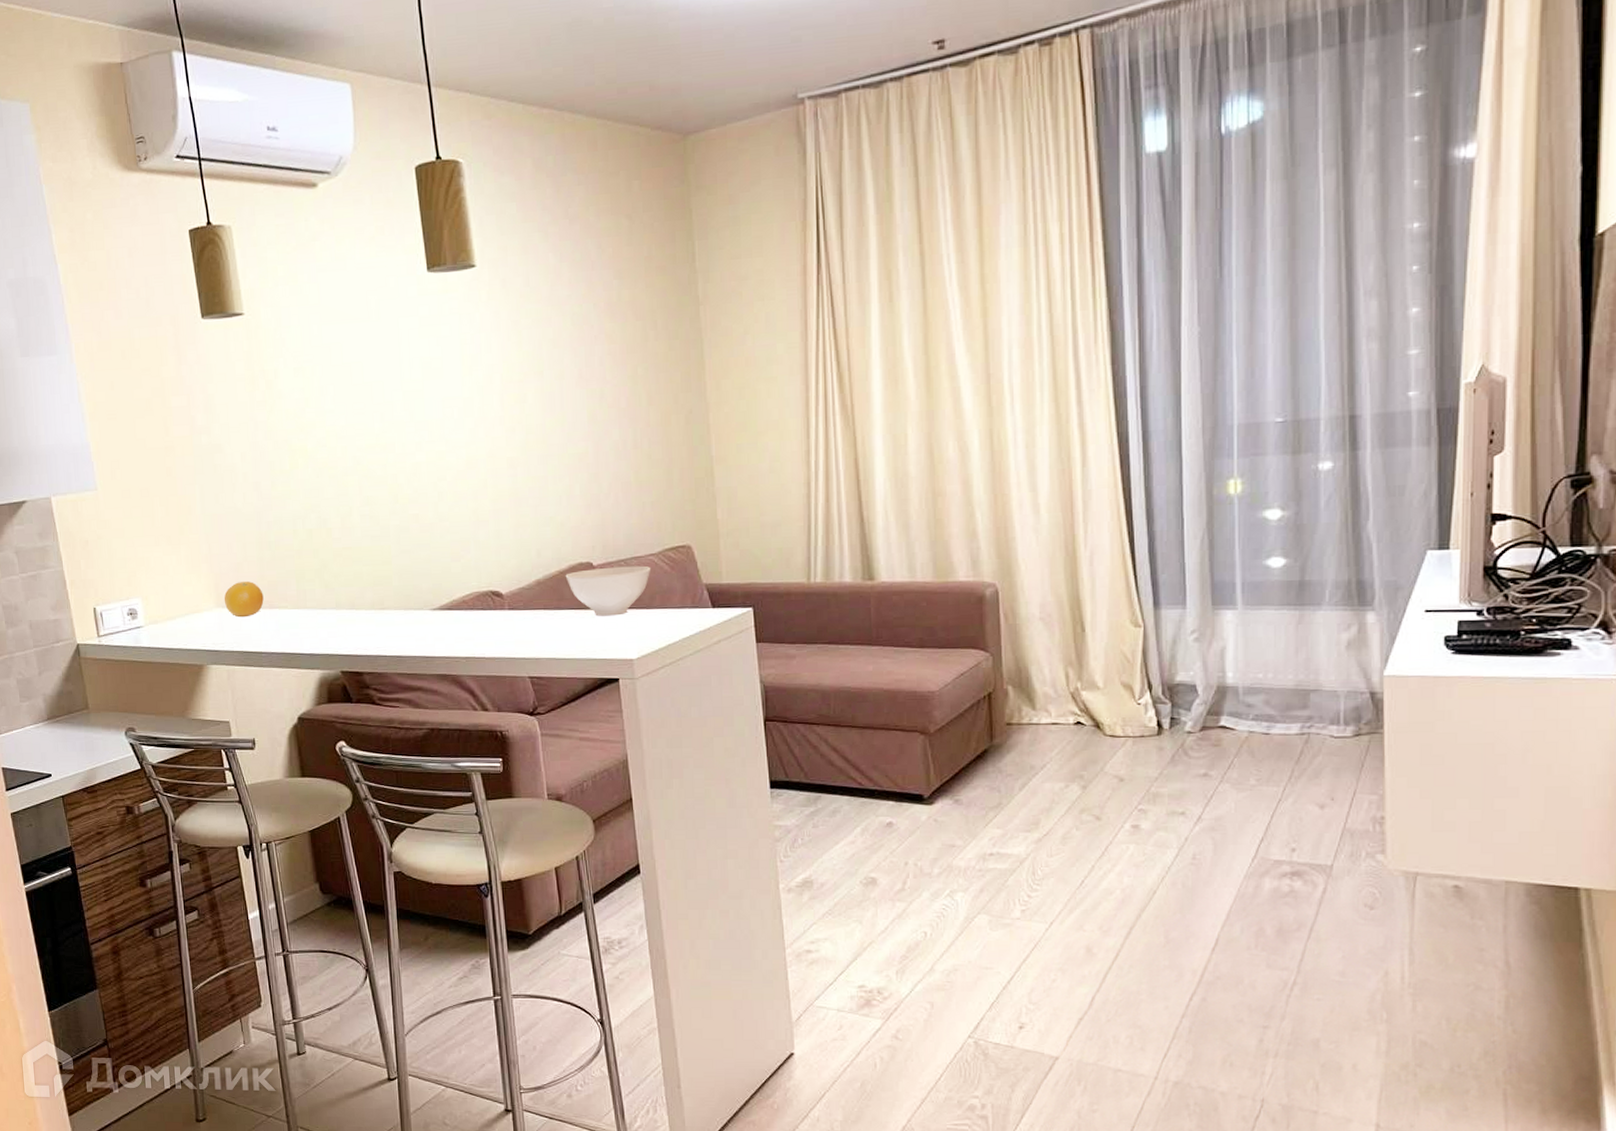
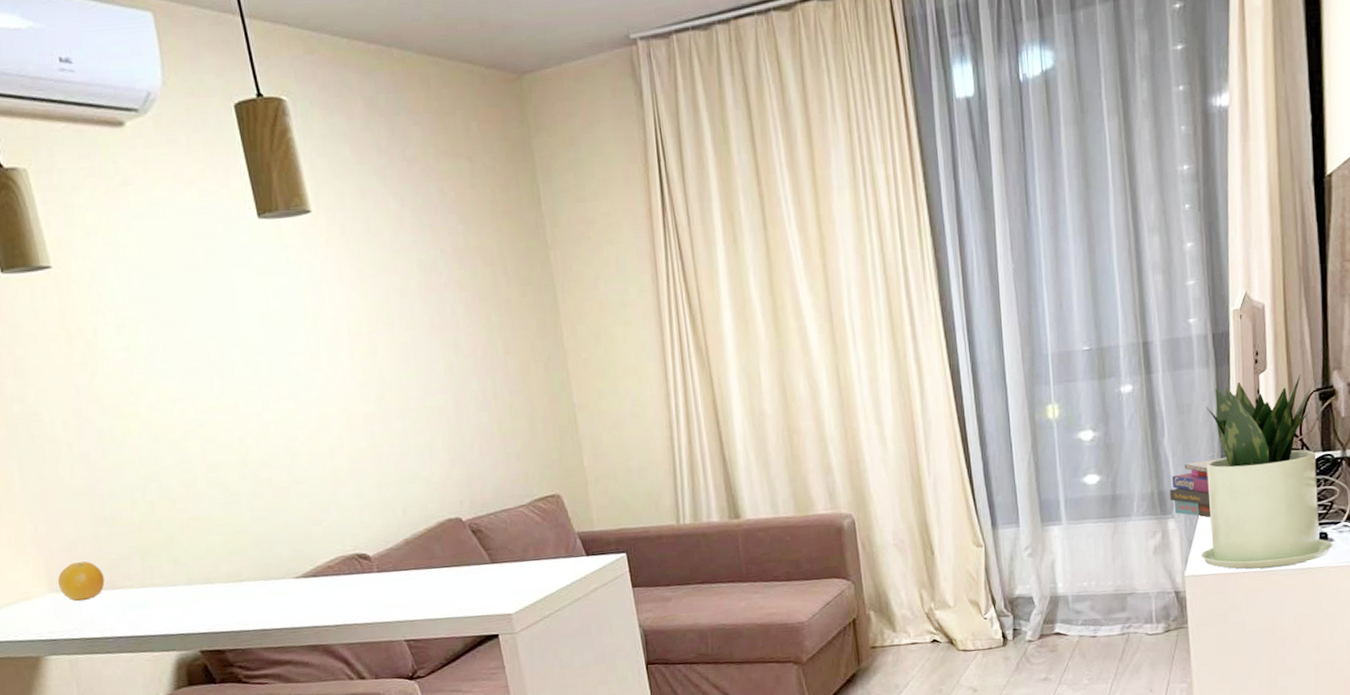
bowl: present [565,565,651,616] -> none [434,518,522,573]
books: none [1371,547,1444,612] -> present [1169,458,1226,517]
planter: none [1406,457,1578,675] -> present [1201,374,1333,570]

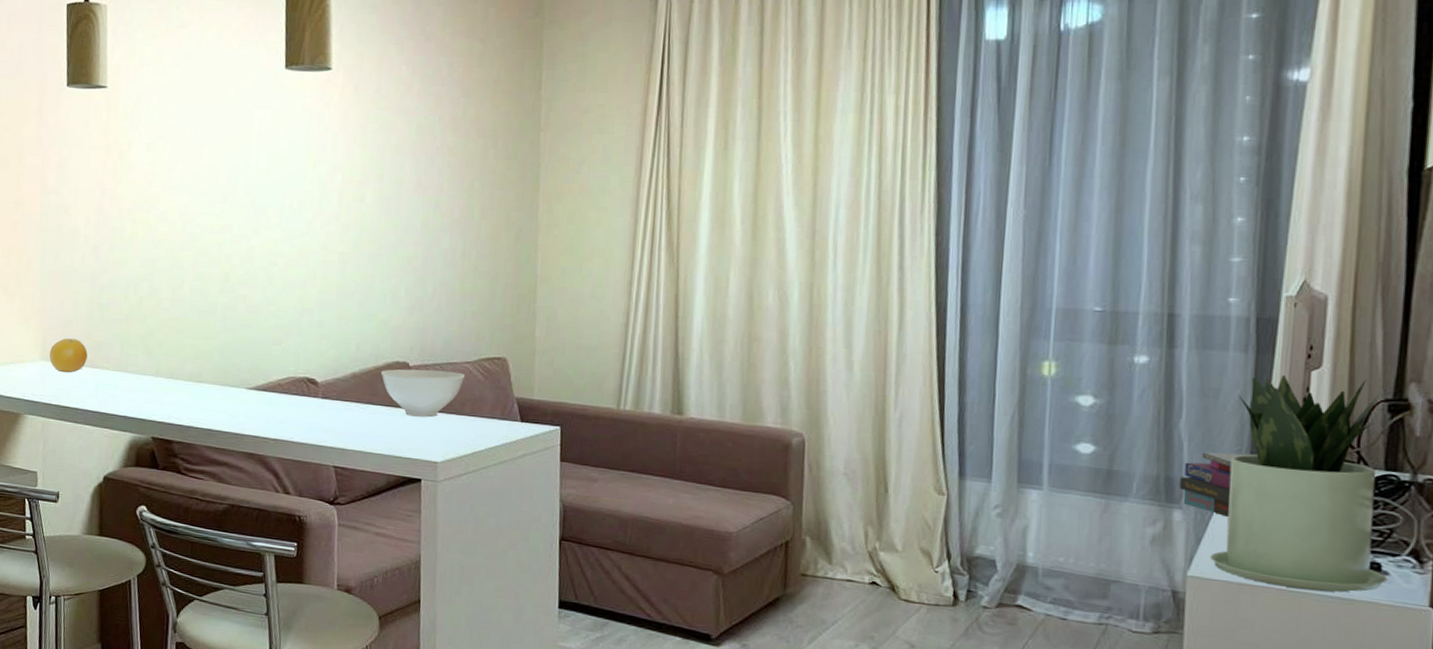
bowl: none [434,518,522,573] -> present [381,369,466,418]

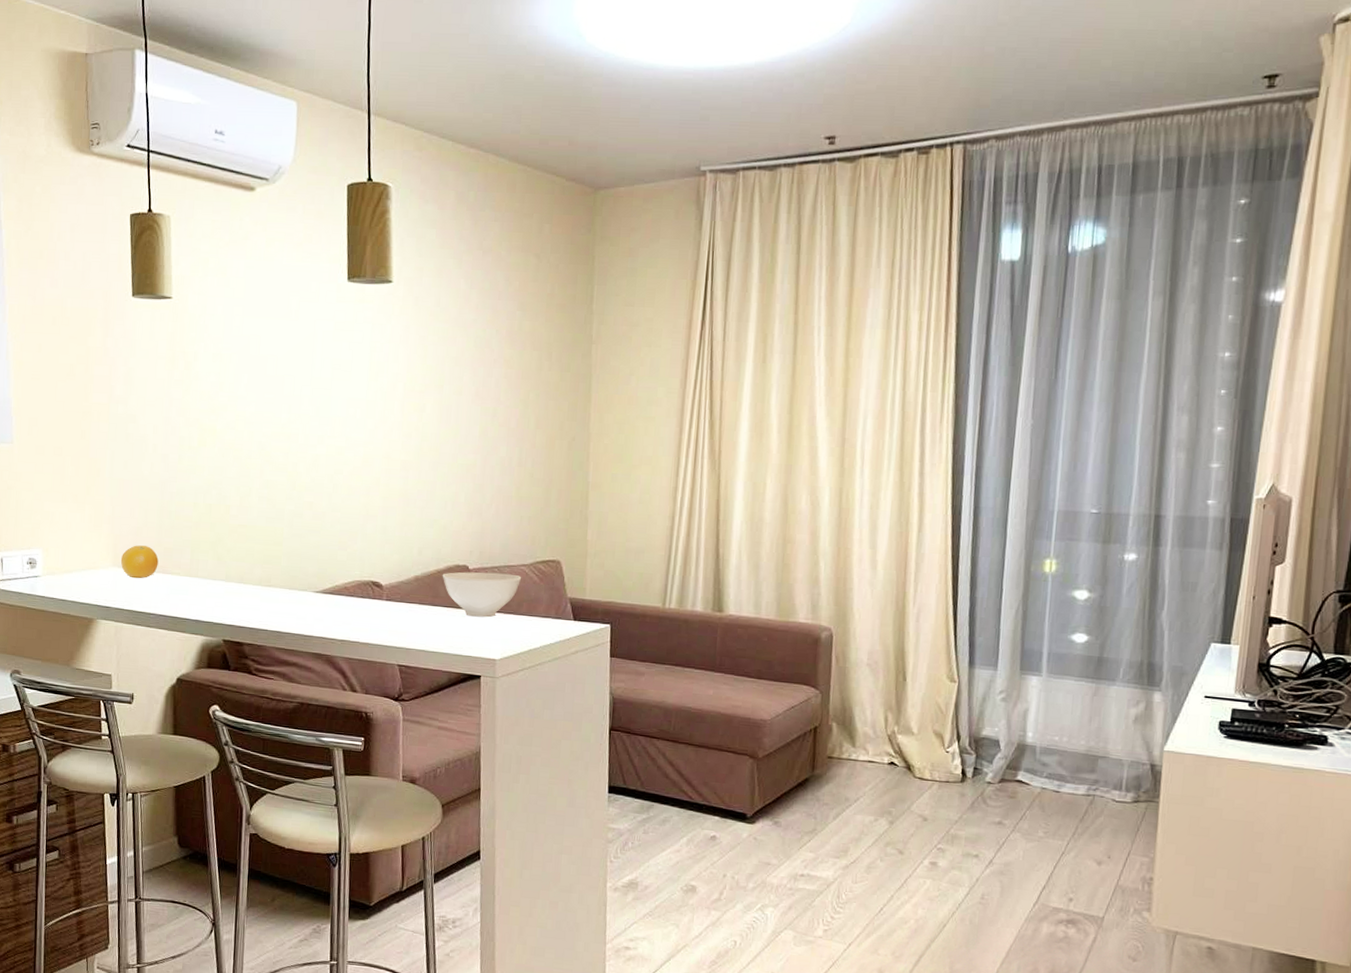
books: present [1179,452,1256,517] -> none [1159,640,1226,697]
planter: present [1210,374,1388,593] -> none [1184,569,1334,762]

